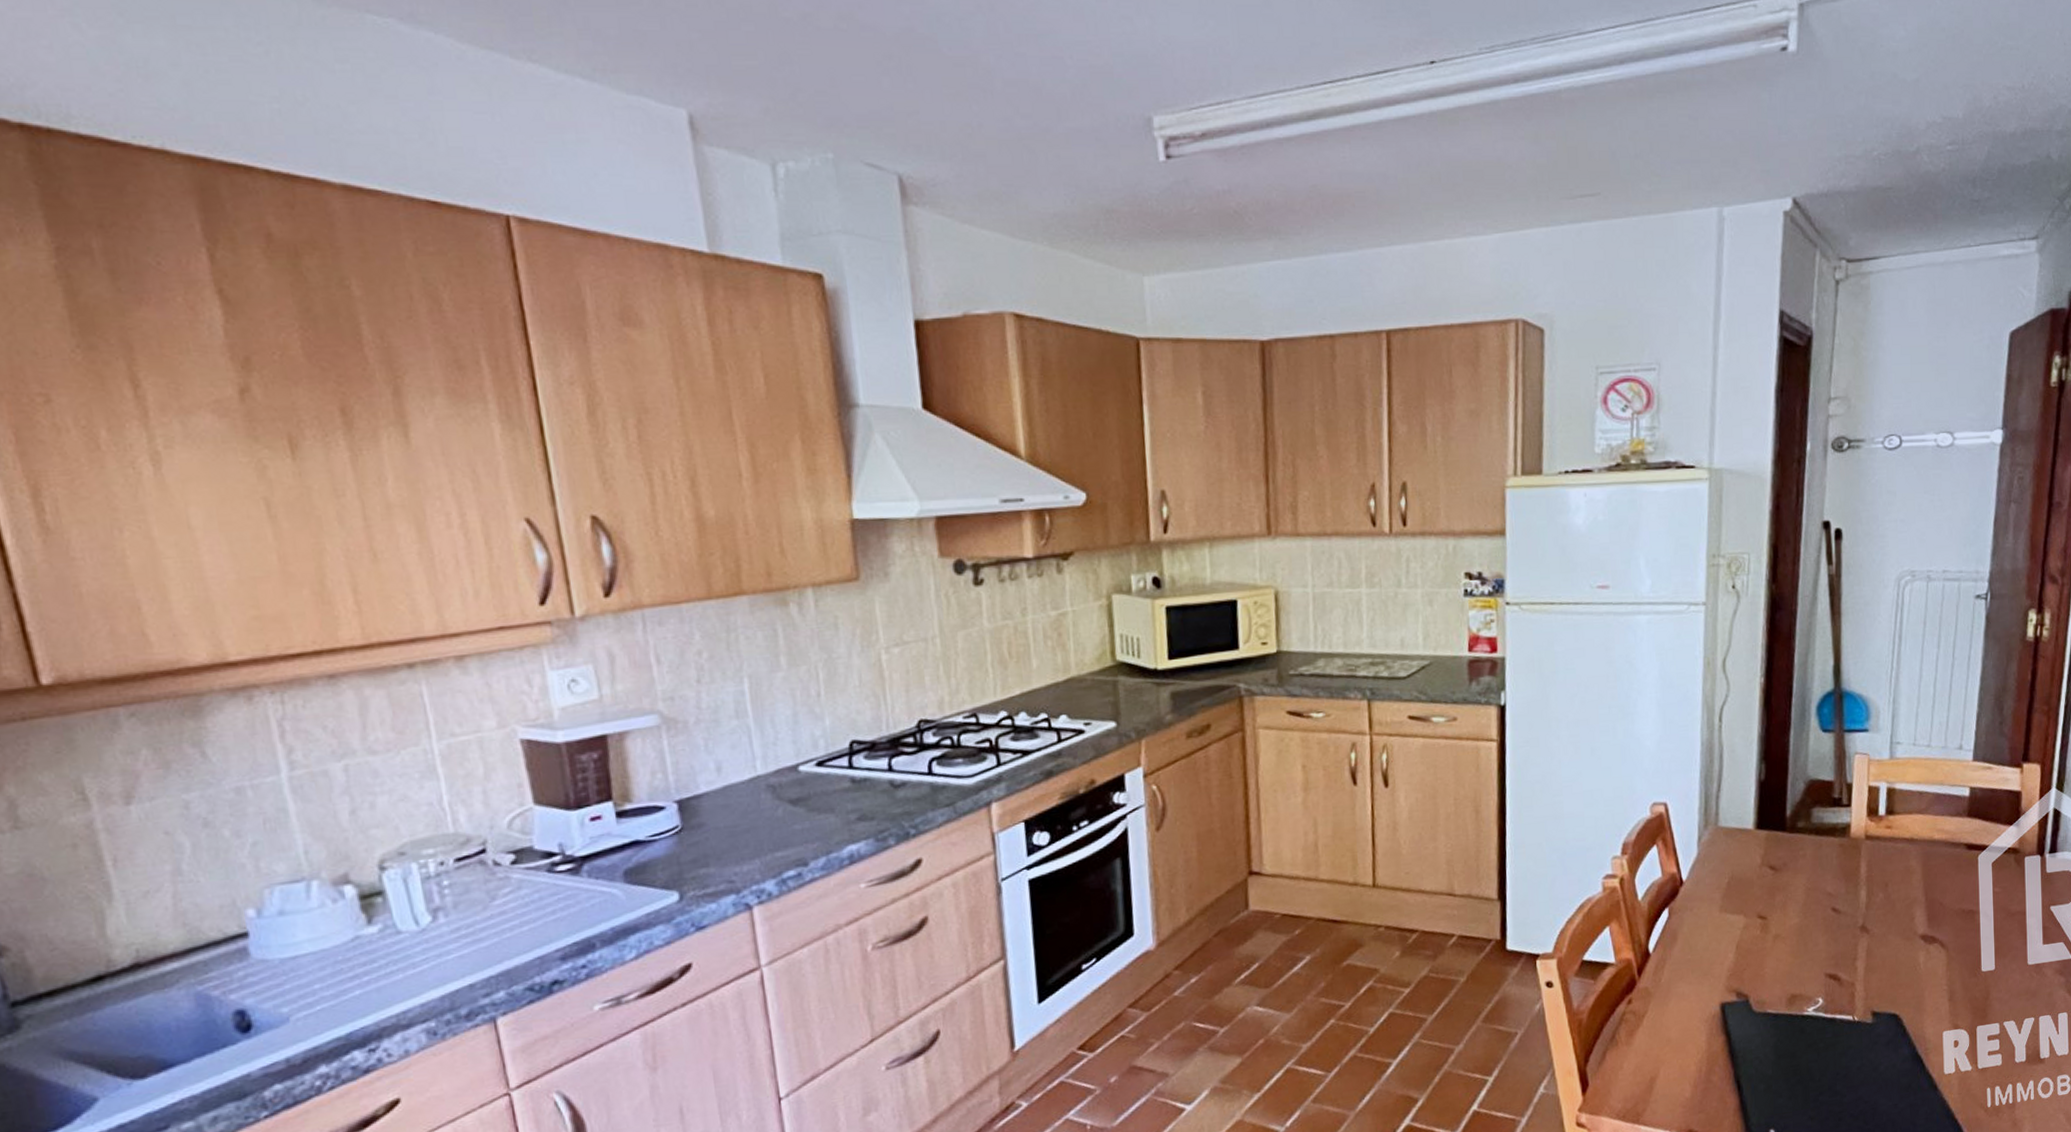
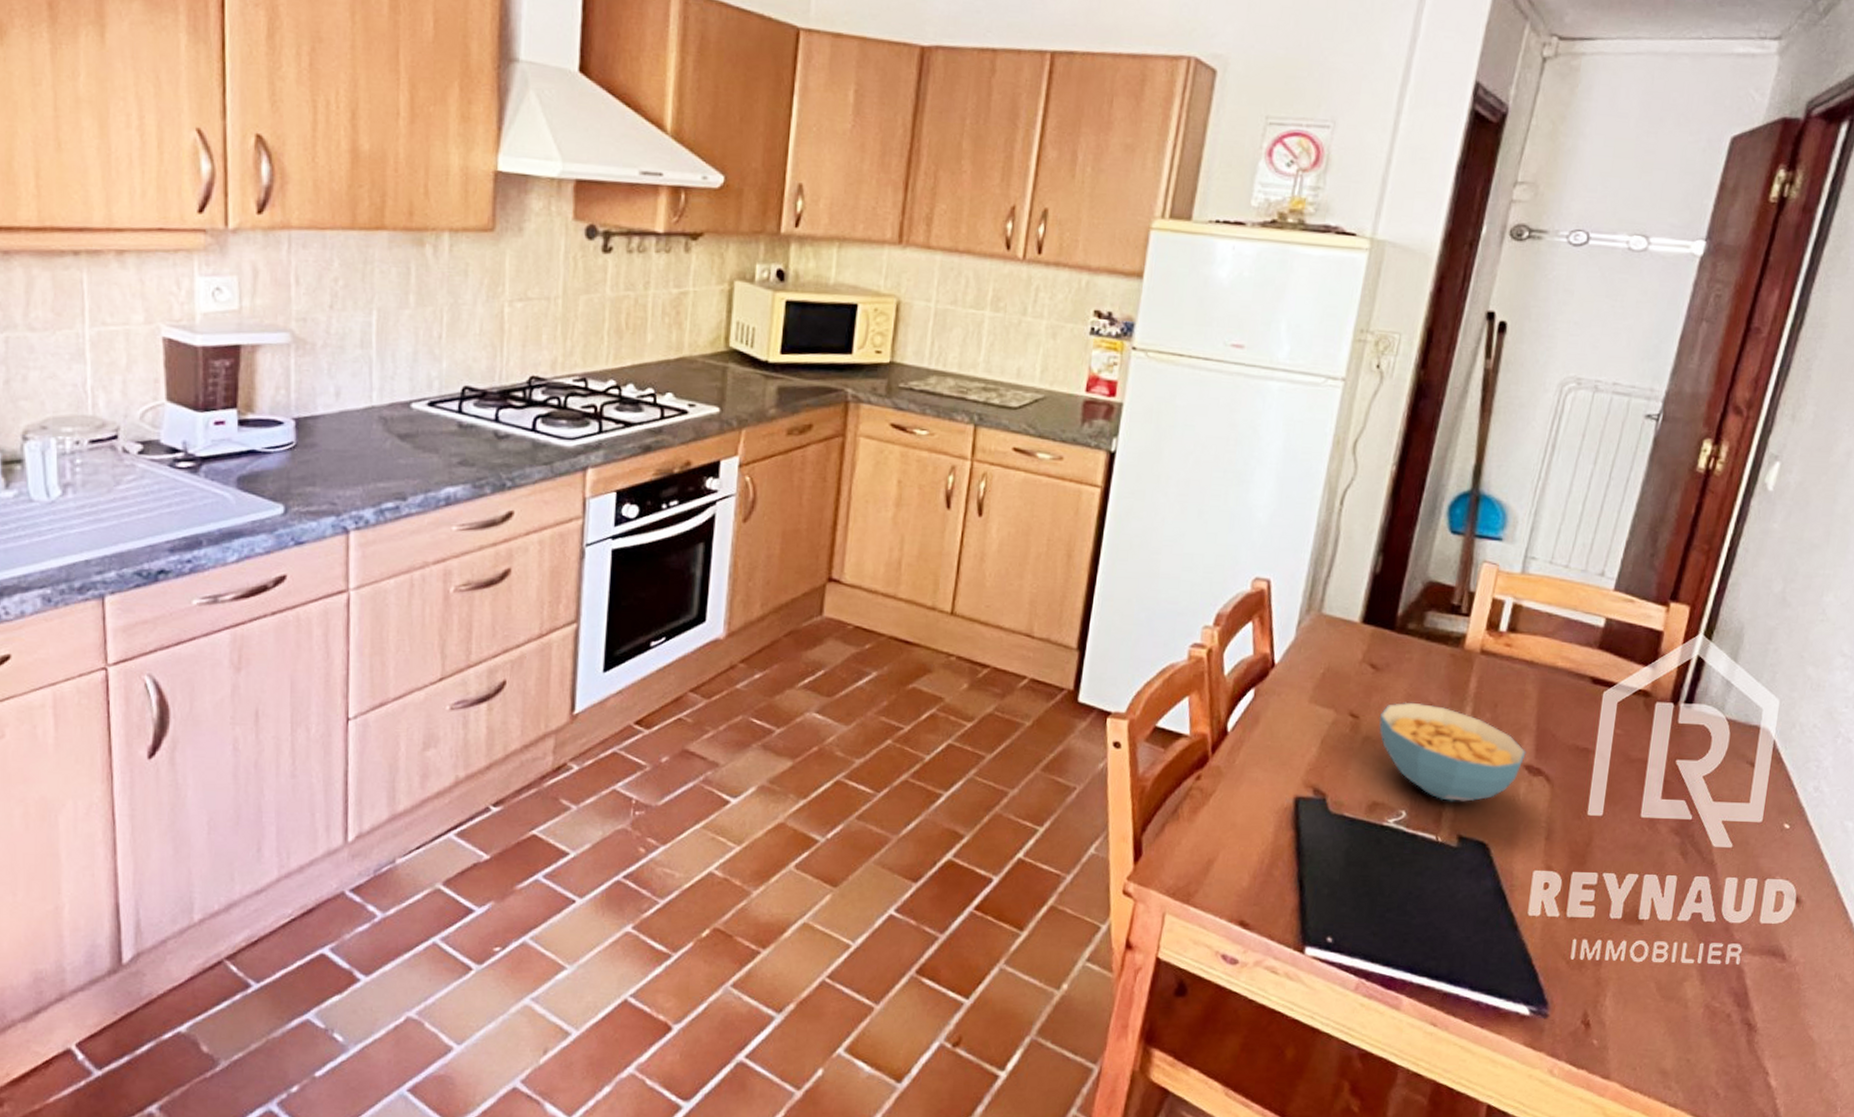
cereal bowl: none [1785,895,1920,982] -> present [1378,702,1526,802]

